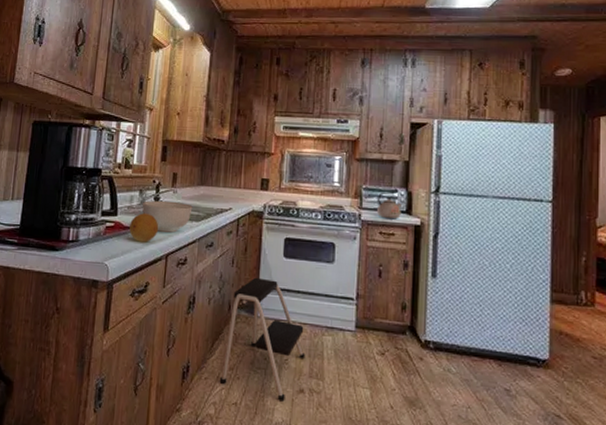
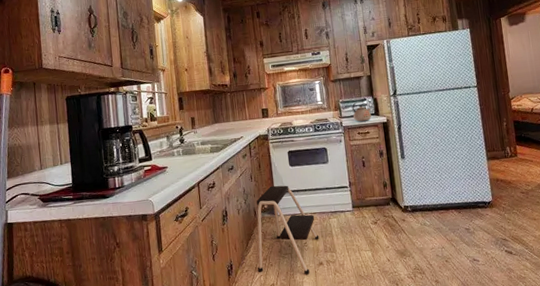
fruit: present [129,213,159,243] -> none [164,153,188,177]
bowl: present [142,200,193,233] -> none [170,139,212,166]

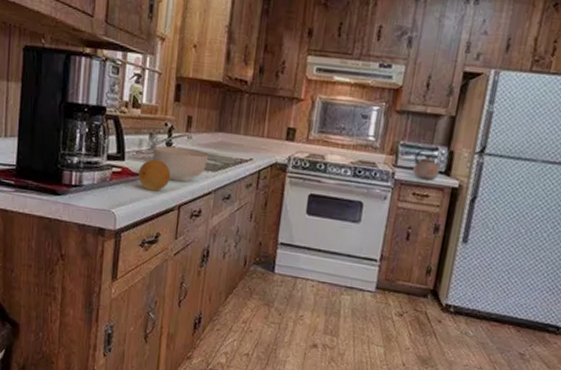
fruit: none [164,153,188,177] -> present [138,159,171,191]
bowl: none [170,139,212,166] -> present [152,145,209,183]
step stool: present [257,185,319,275] -> none [231,233,323,355]

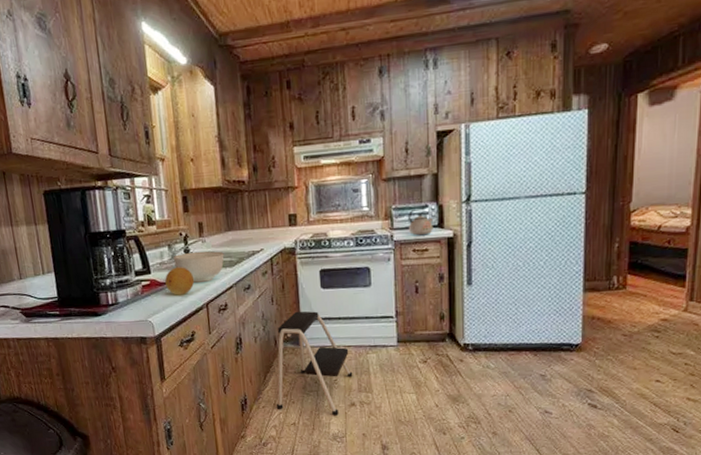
step stool: none [231,233,323,355] -> present [276,311,353,416]

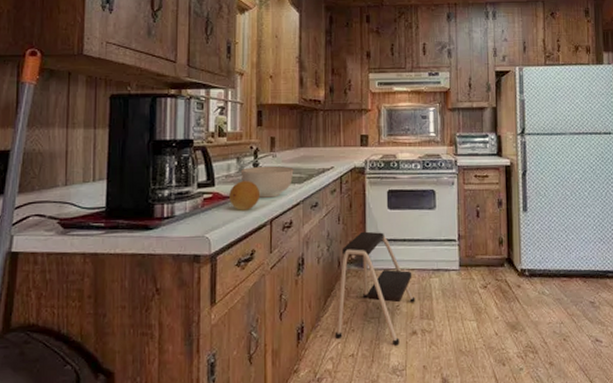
kettle: present [408,208,433,236] -> none [470,137,493,163]

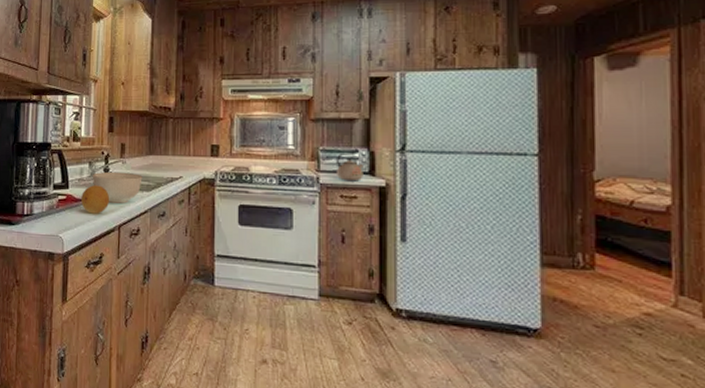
step stool: present [335,231,415,346] -> none [179,246,267,372]
kettle: none [470,137,493,163] -> present [335,152,363,182]

